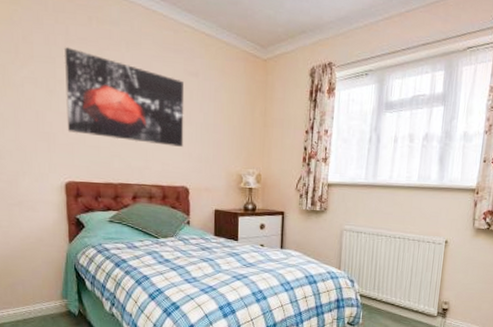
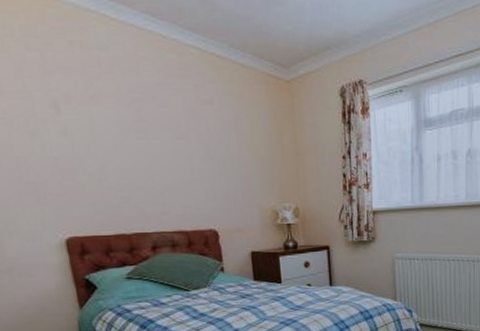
wall art: present [64,47,185,147] -> none [43,79,206,185]

